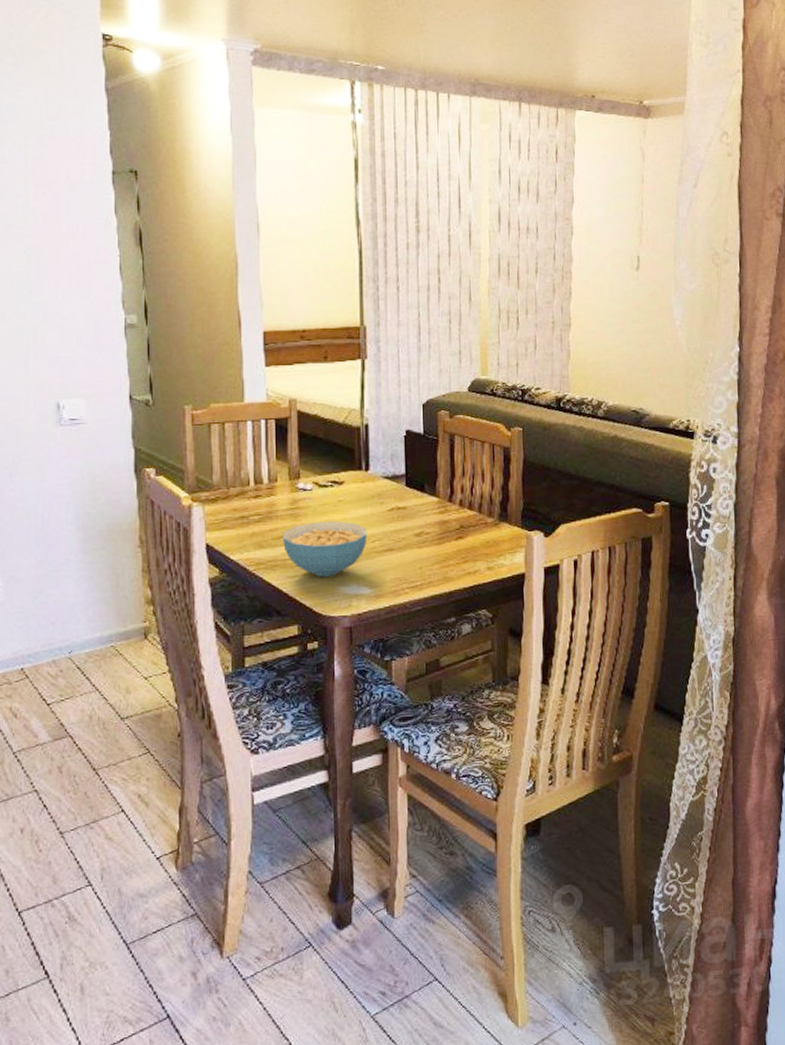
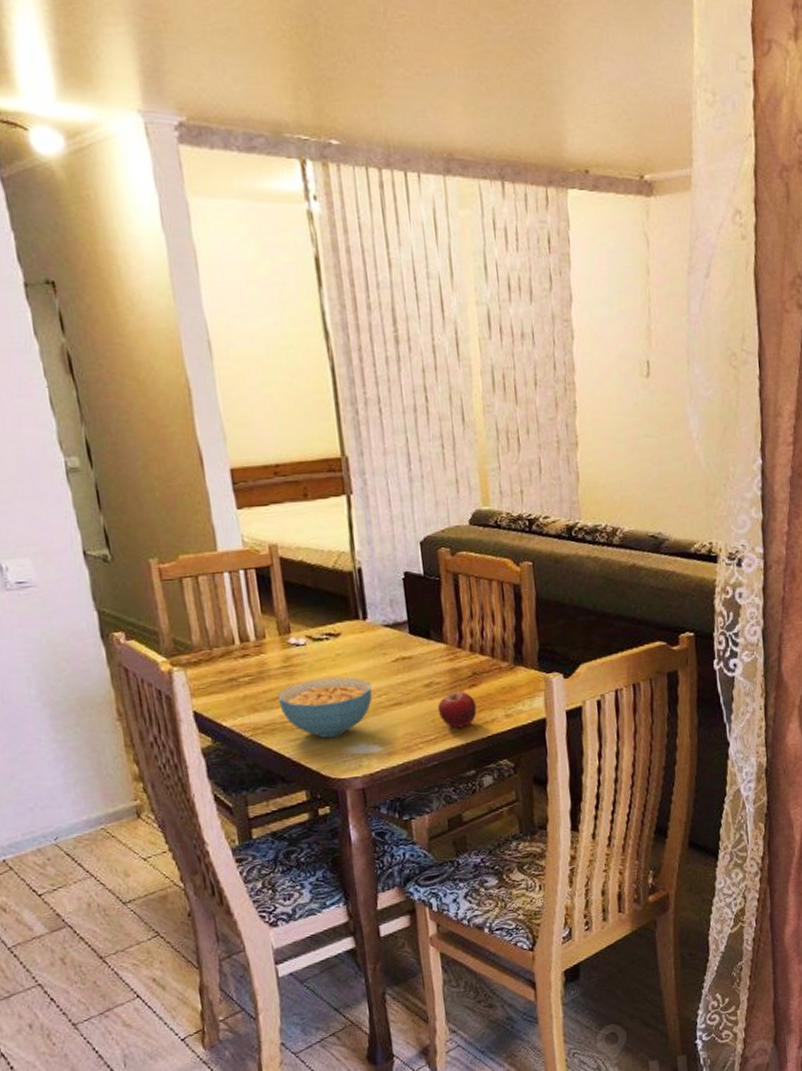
fruit: none [425,541,462,577] -> present [437,690,477,728]

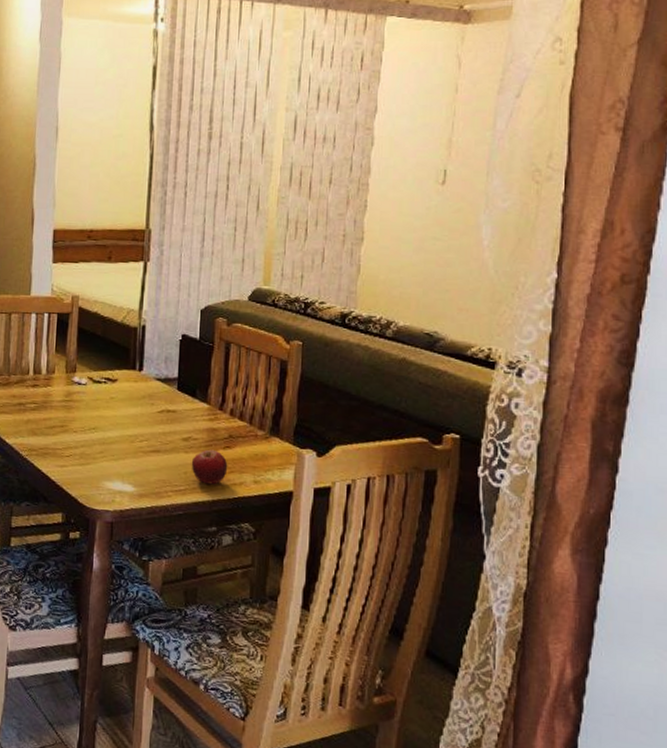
cereal bowl: present [278,676,373,738] -> none [55,416,136,470]

